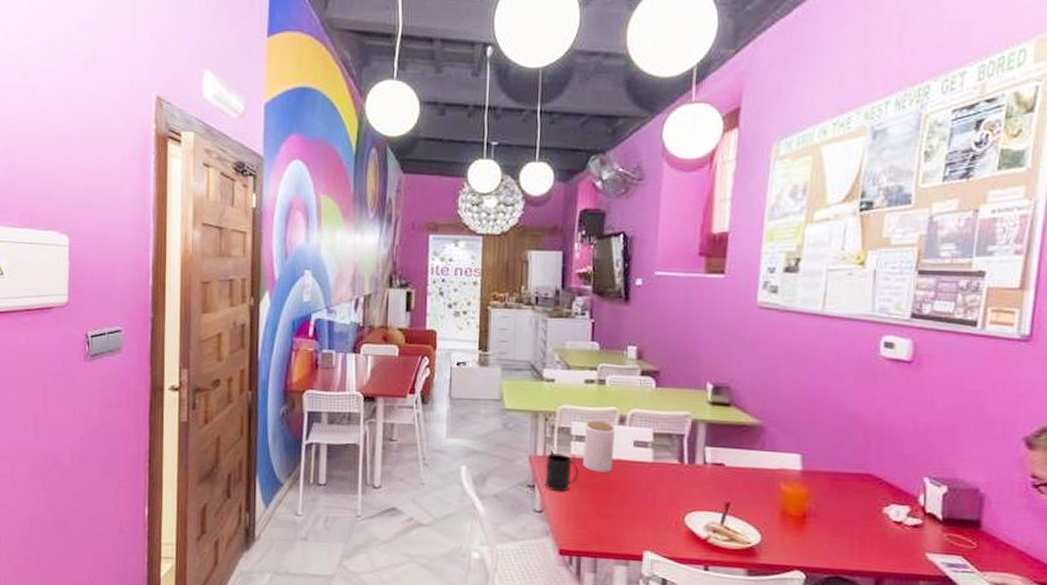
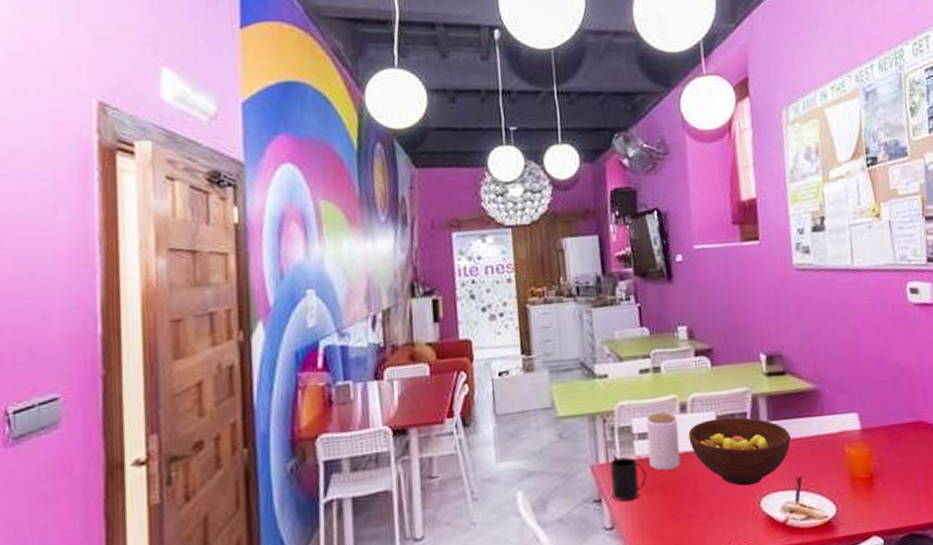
fruit bowl: none [623,435,725,500] -> present [688,417,791,486]

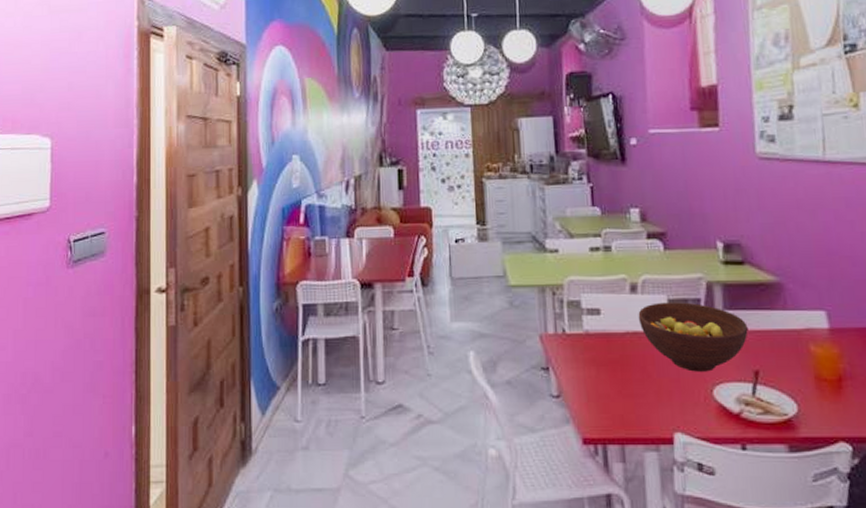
mug: present [610,457,647,502] -> none [558,330,594,373]
jar: present [646,413,681,471] -> none [595,292,630,347]

